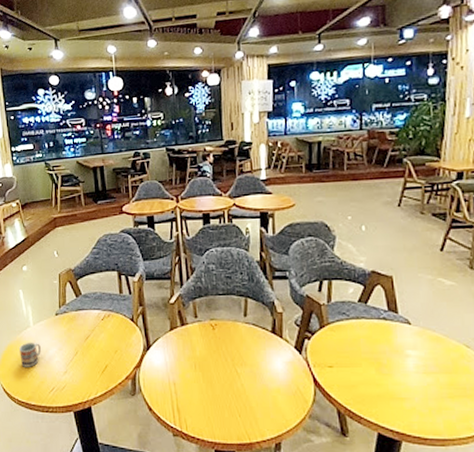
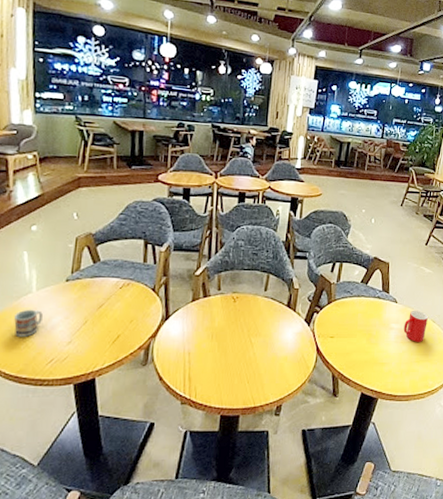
cup: none [424,332,459,373] -> present [403,310,428,342]

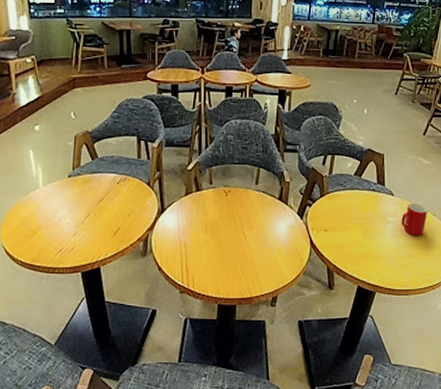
cup: present [14,309,43,337] -> none [26,203,50,229]

